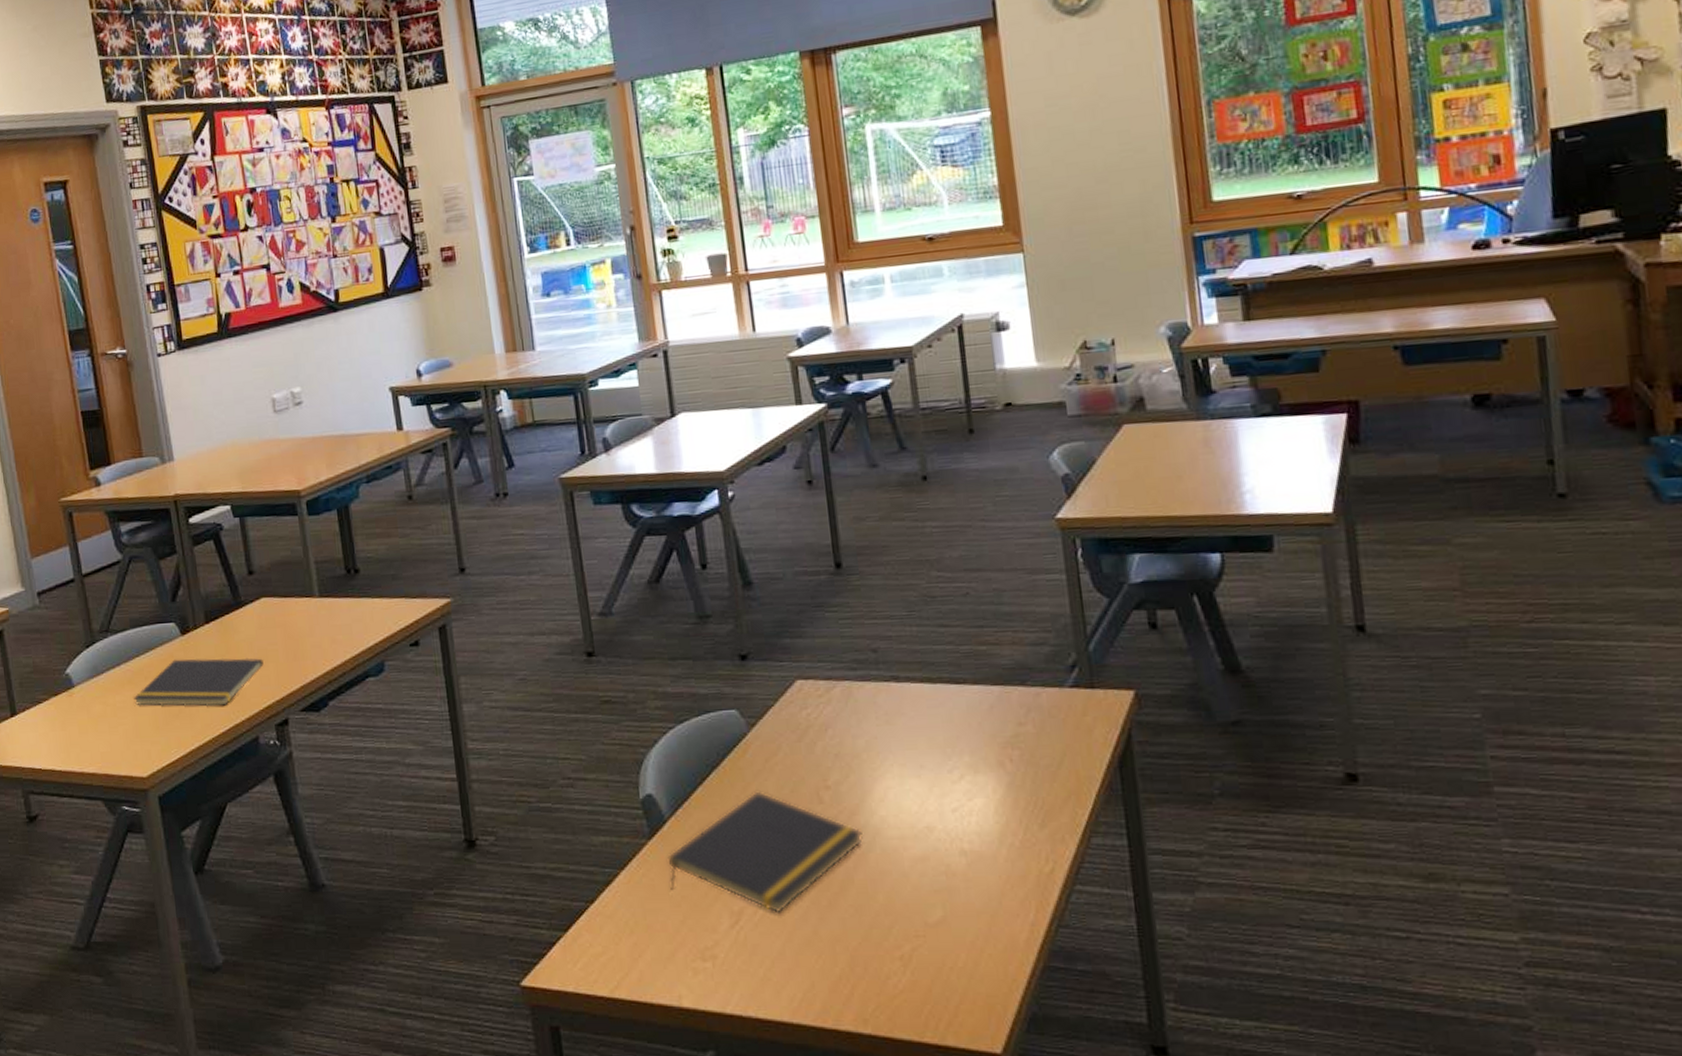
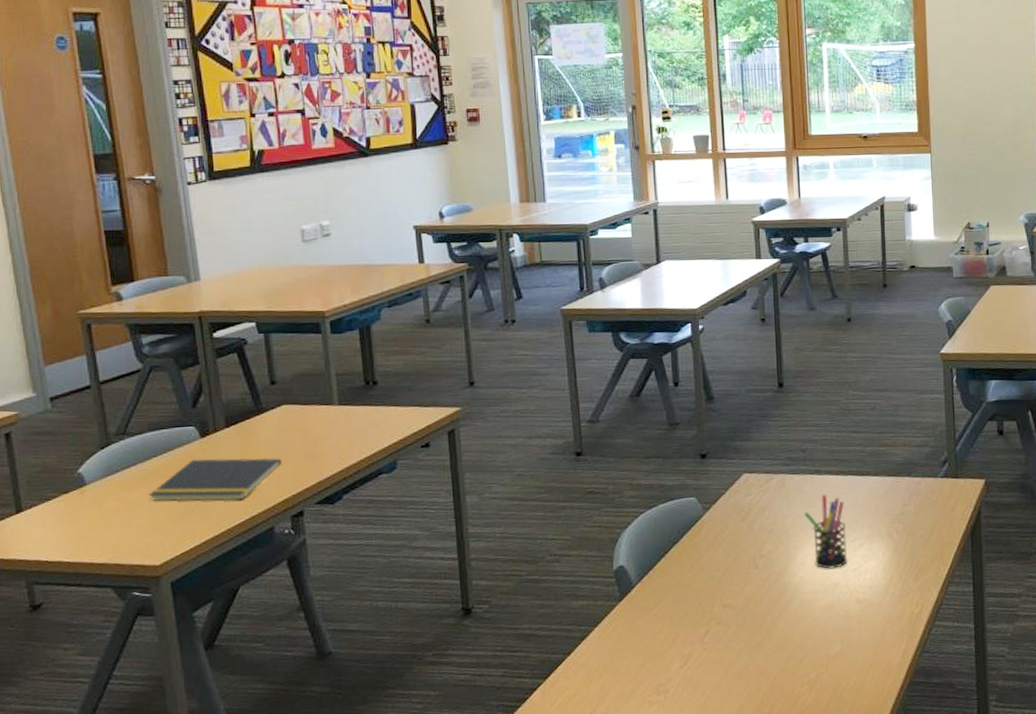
notepad: present [666,791,863,914] -> none [632,560,786,655]
pen holder: none [880,708,943,807] -> present [804,494,847,569]

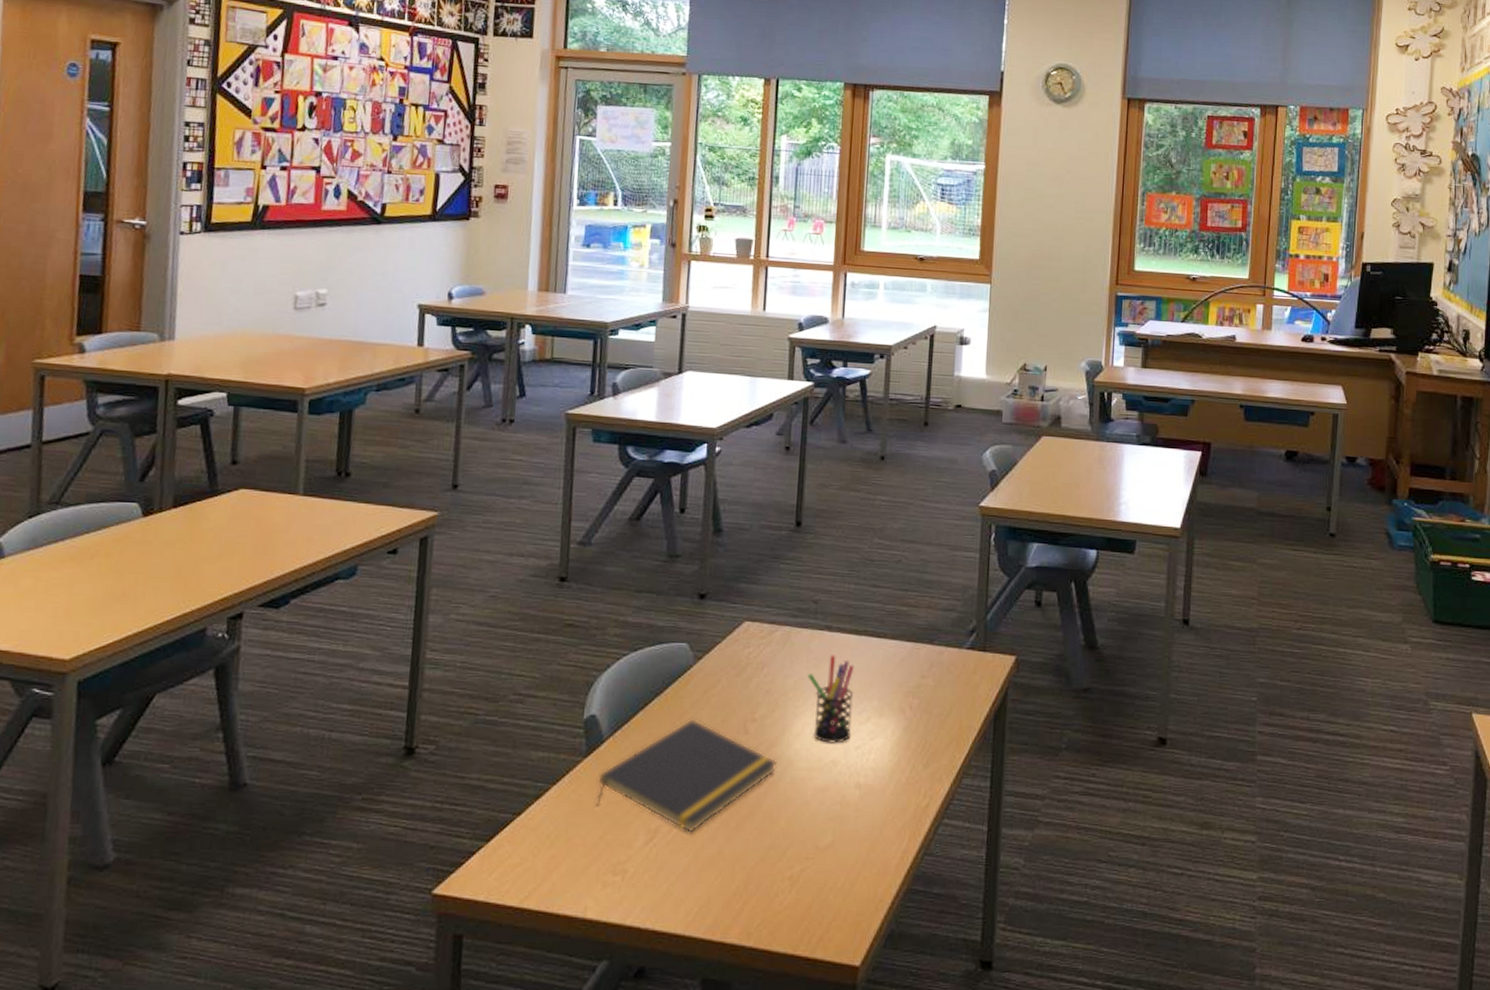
notepad: present [149,457,282,502] -> none [72,540,229,593]
notepad: none [632,560,786,655] -> present [596,719,777,833]

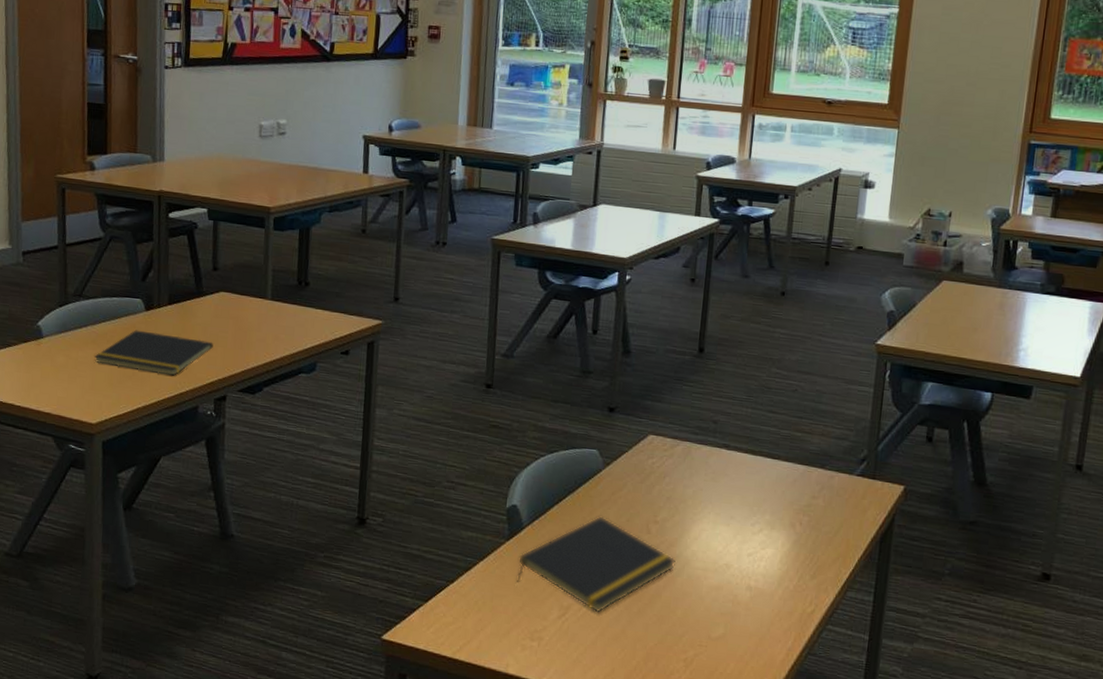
notepad: none [72,540,229,593] -> present [94,330,213,376]
pen holder: present [808,654,855,744] -> none [706,470,750,549]

